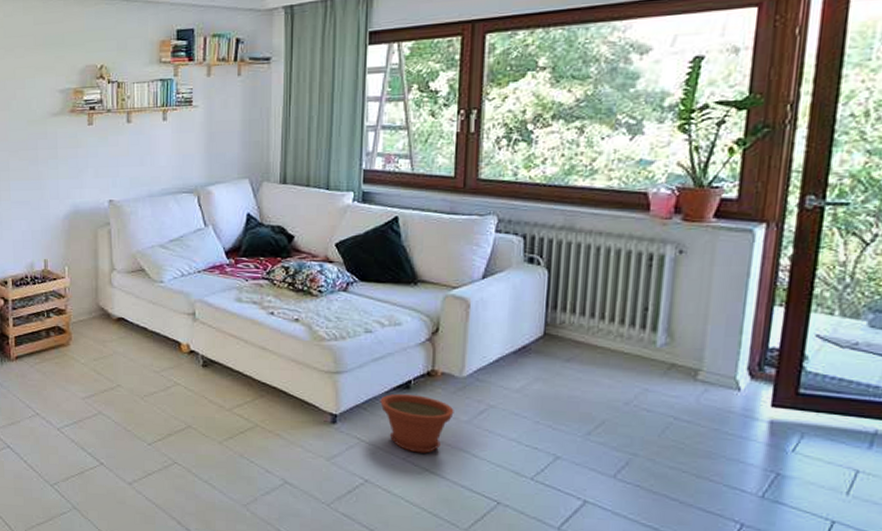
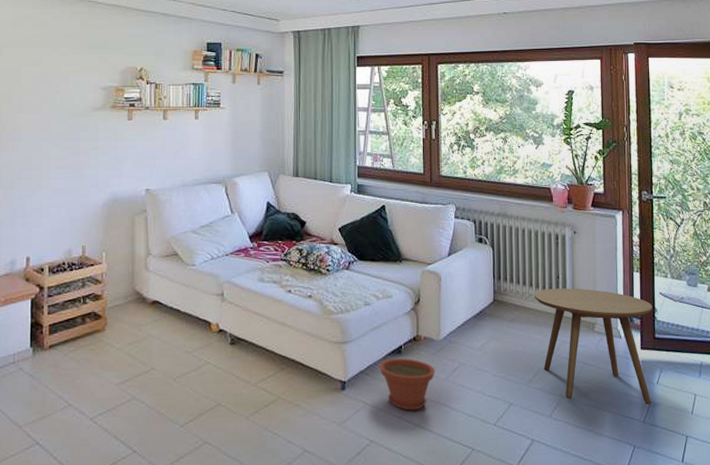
side table: none [605,323,800,478] -> present [534,288,652,405]

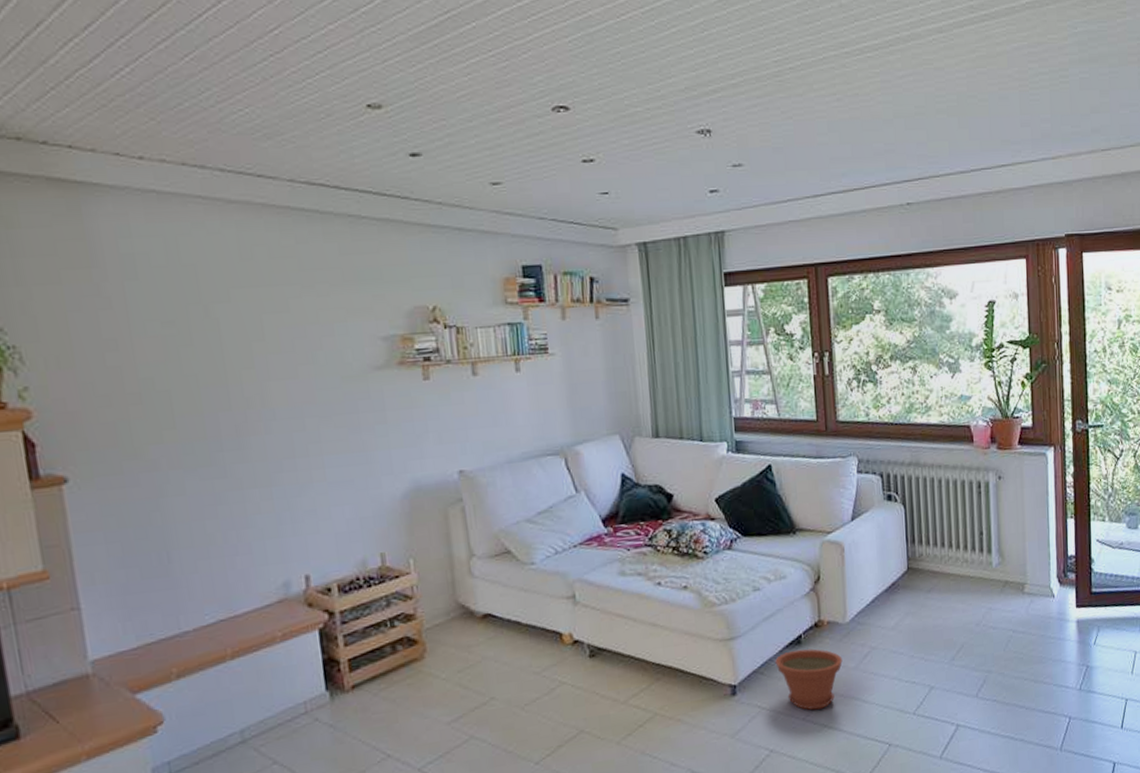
side table: present [534,288,652,405] -> none [954,543,1089,675]

